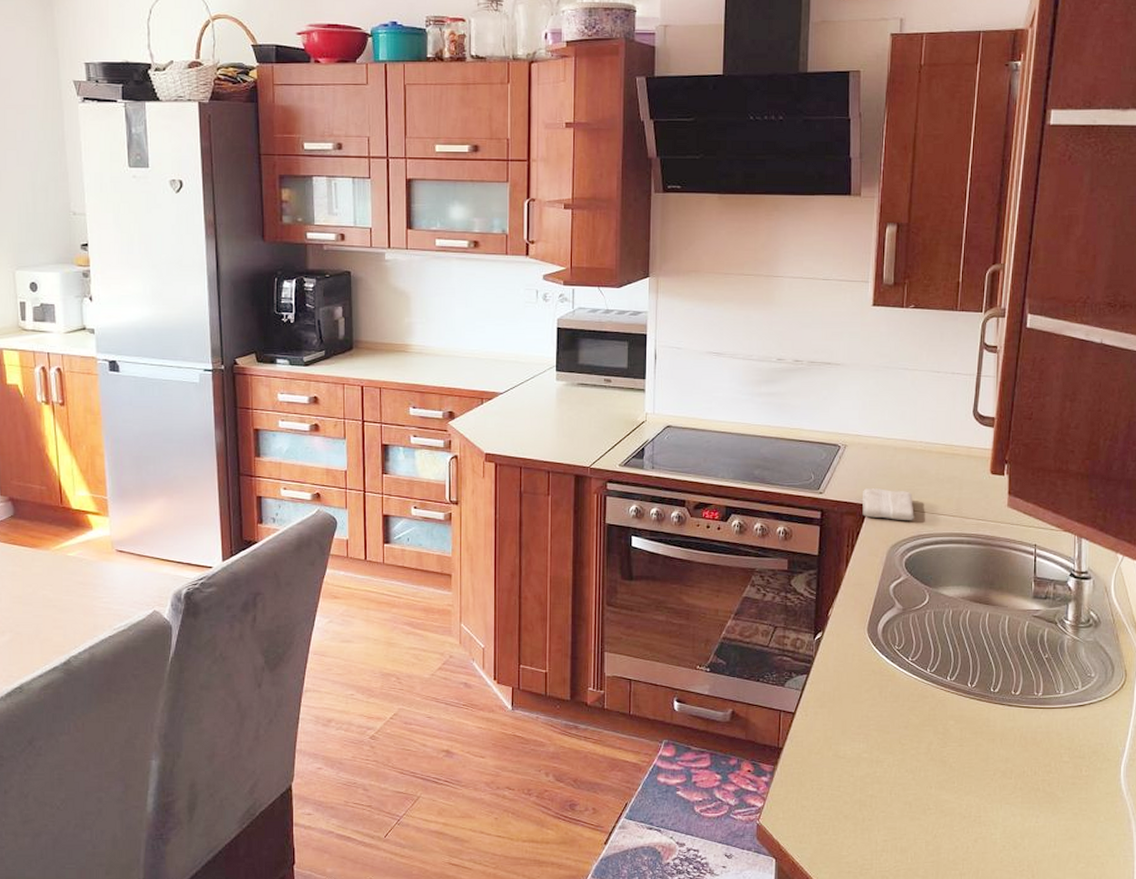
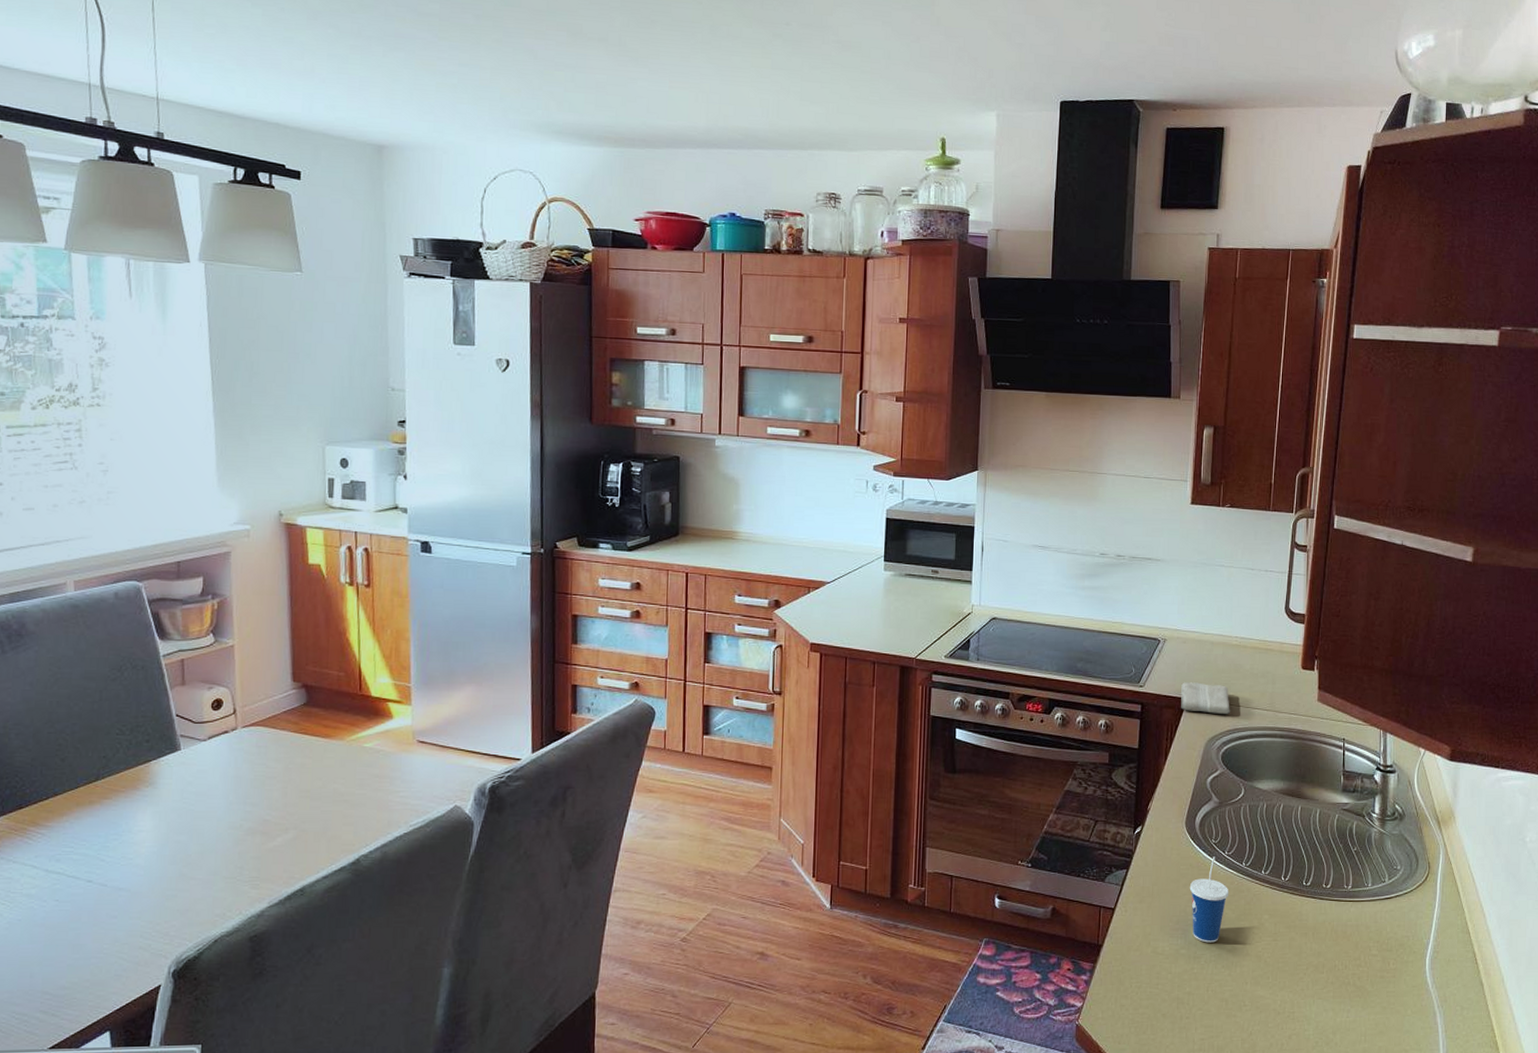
cup: none [871,662,913,747] -> present [1189,856,1229,943]

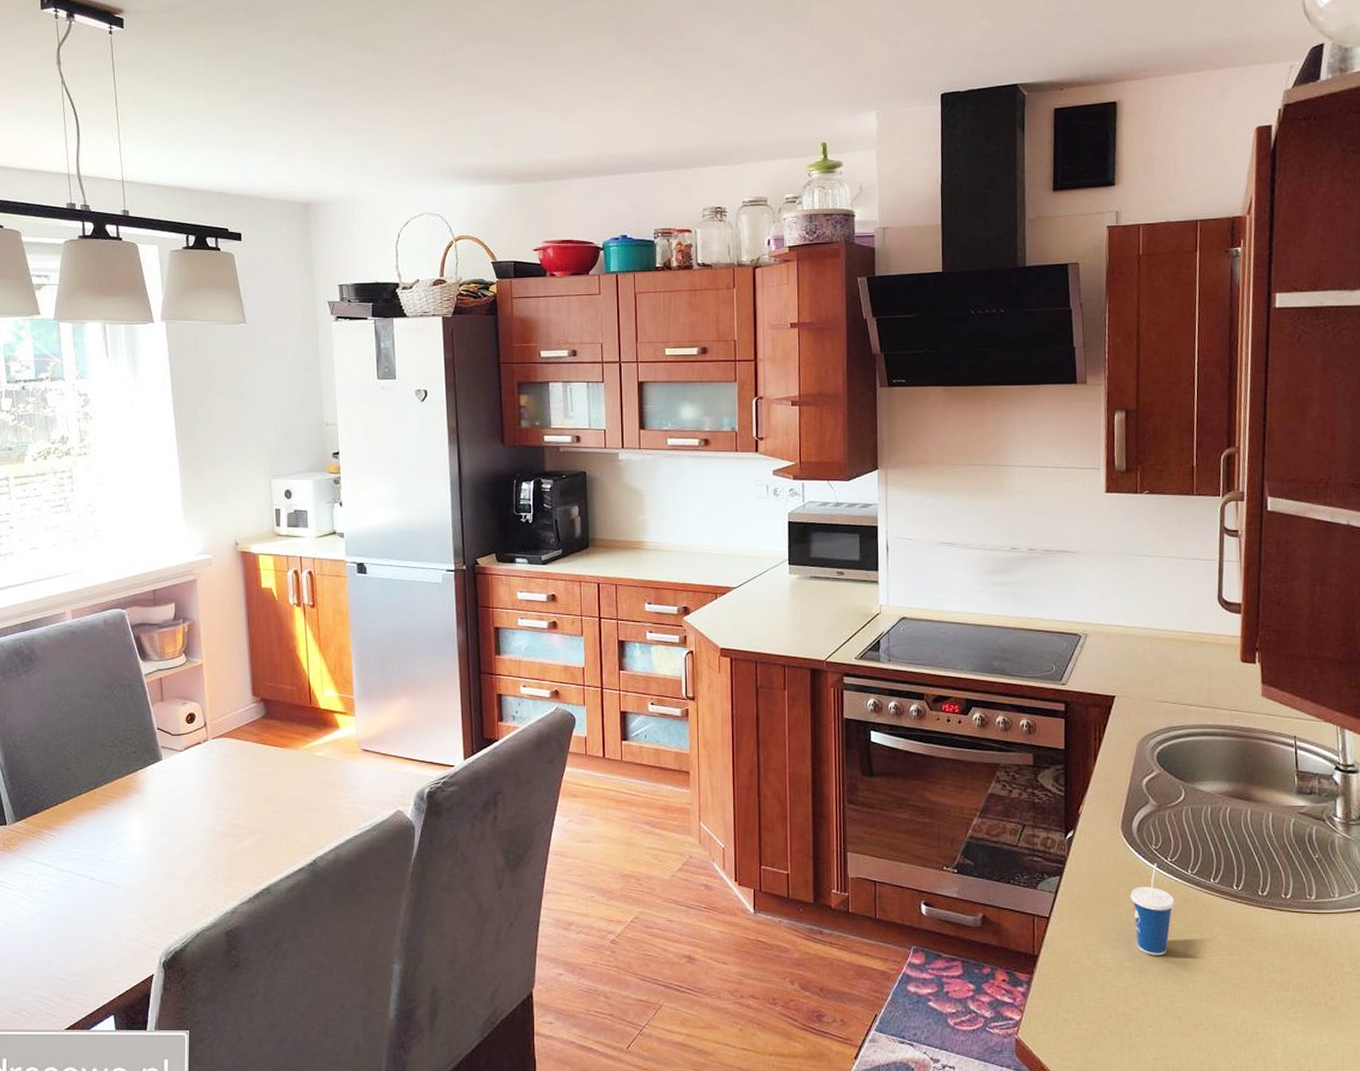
washcloth: present [1181,682,1230,714] -> none [1107,679,1163,712]

